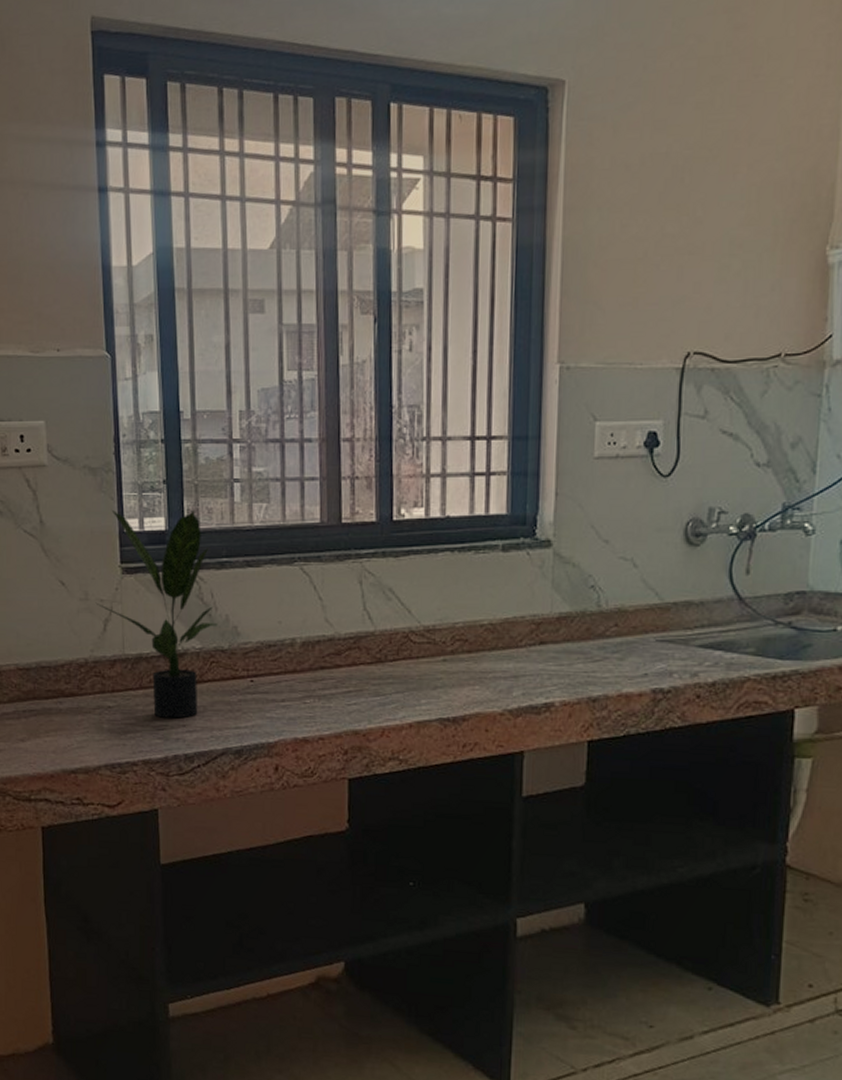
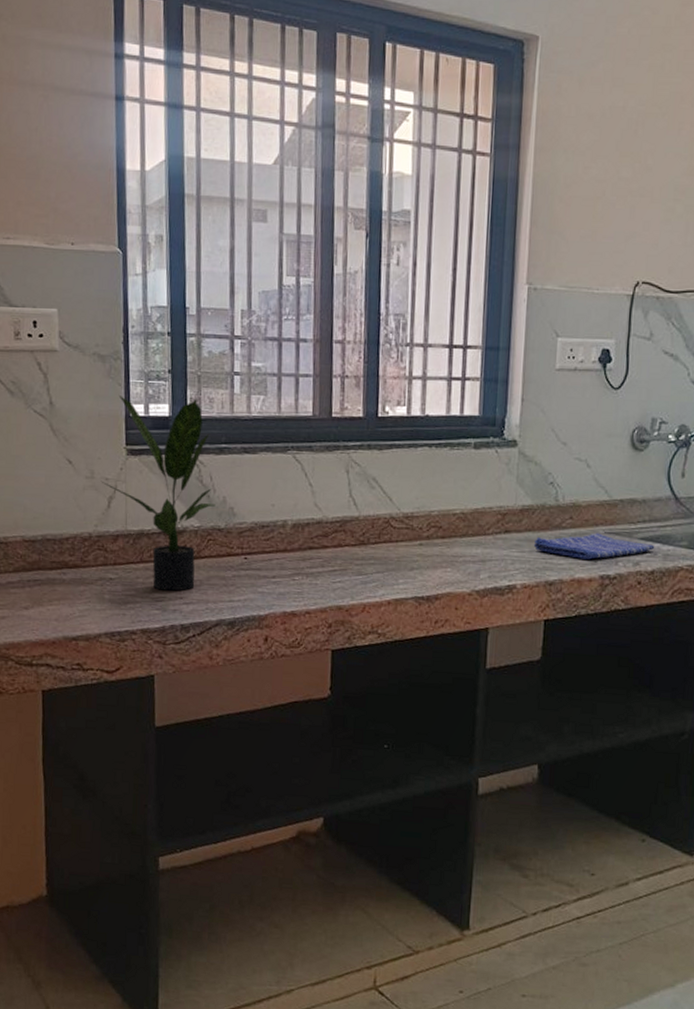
dish towel: none [573,641,716,672] -> present [533,533,655,560]

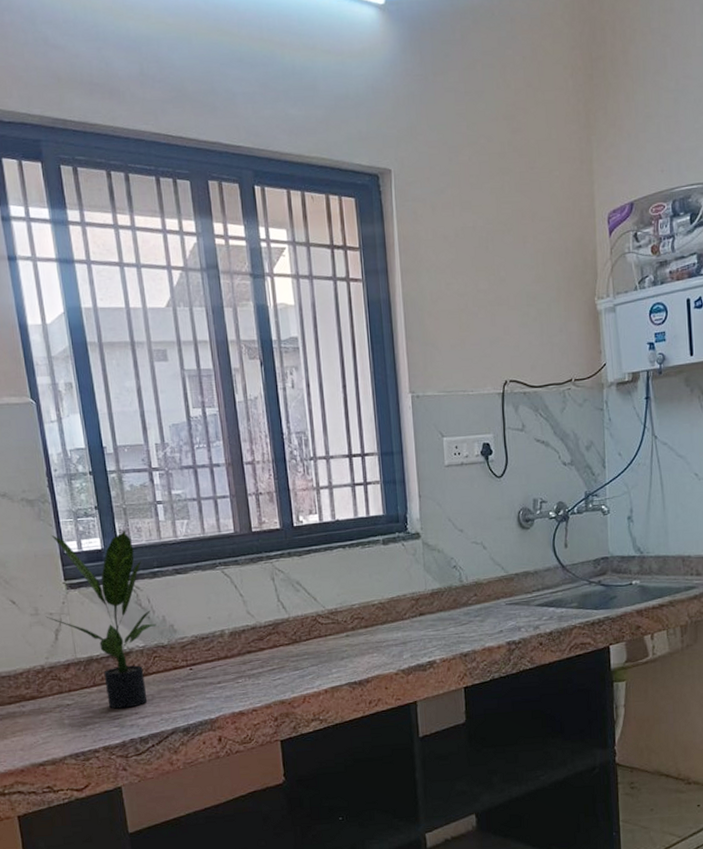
dish towel: present [533,533,655,560] -> none [446,605,550,630]

